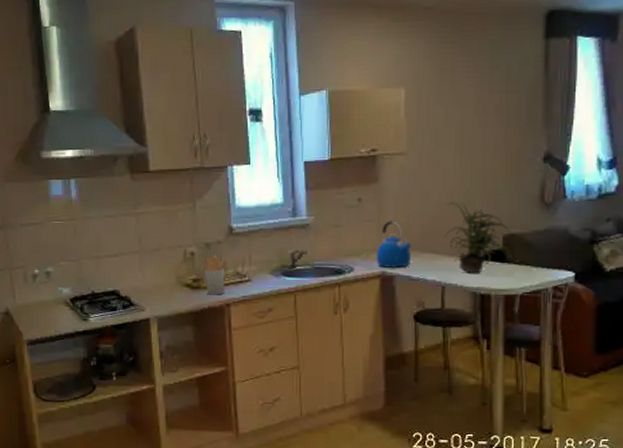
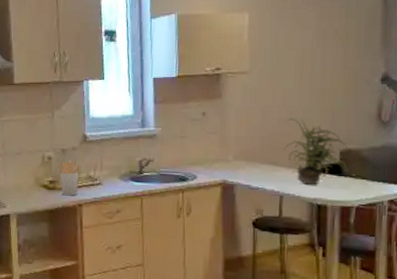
kettle: present [376,221,412,269] -> none [218,134,252,178]

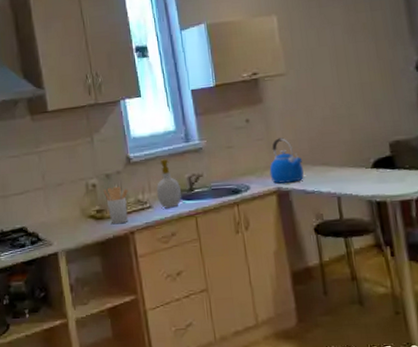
soap bottle: none [107,141,131,187] -> present [156,159,181,209]
kettle: none [218,134,252,178] -> present [269,138,304,184]
potted plant: present [284,118,349,185] -> none [332,115,401,182]

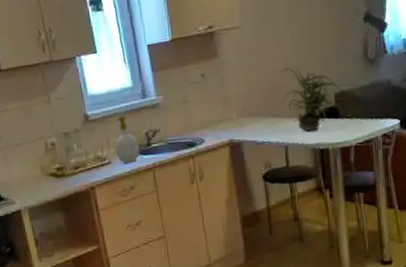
utensil holder: present [103,186,128,225] -> none [62,144,89,181]
kettle: present [269,138,304,184] -> none [223,91,255,136]
potted plant: none [332,115,401,182] -> present [283,68,344,132]

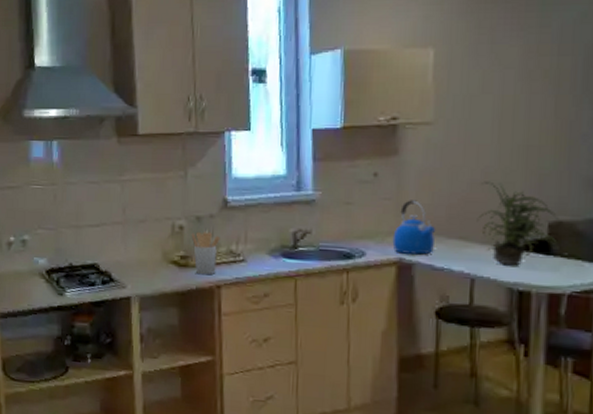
utensil holder: none [62,144,89,181] -> present [191,231,220,275]
soap bottle: present [114,115,139,164] -> none [253,207,282,265]
kettle: none [223,91,255,136] -> present [392,200,436,255]

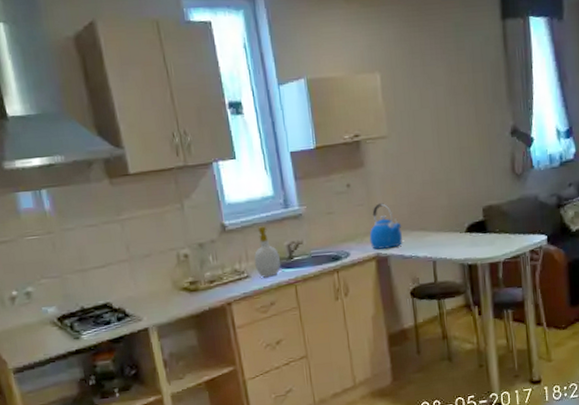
utensil holder: present [191,231,220,275] -> none [196,256,225,296]
soap bottle: none [253,207,282,265] -> present [254,226,280,278]
potted plant: present [476,181,559,266] -> none [431,180,492,246]

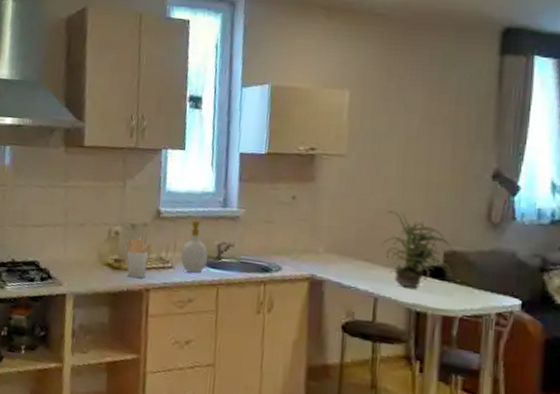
utensil holder: none [196,256,225,296] -> present [125,238,152,279]
kettle: present [369,203,402,250] -> none [306,222,345,273]
potted plant: none [431,180,492,246] -> present [381,210,453,289]

